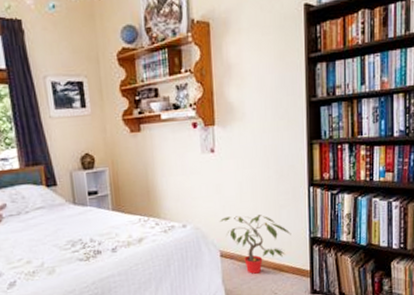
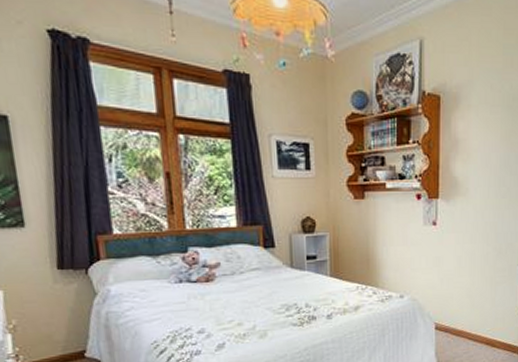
potted plant: present [219,215,291,274] -> none [436,290,505,348]

